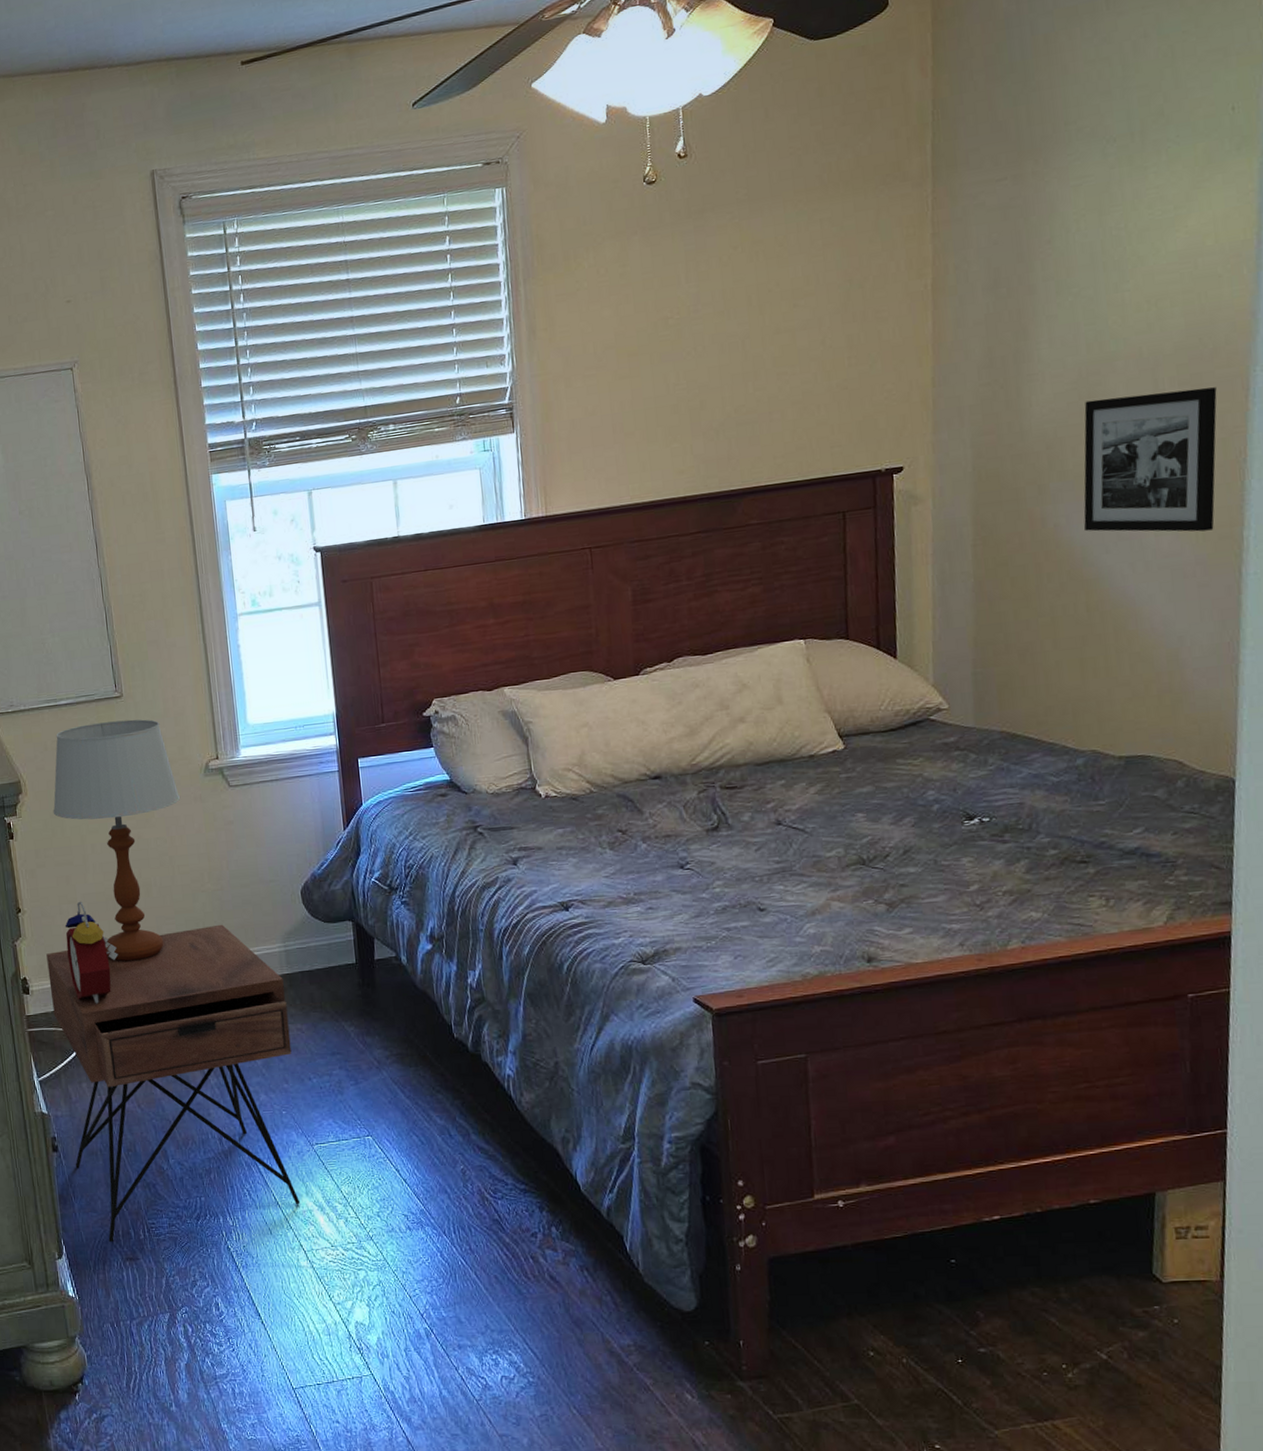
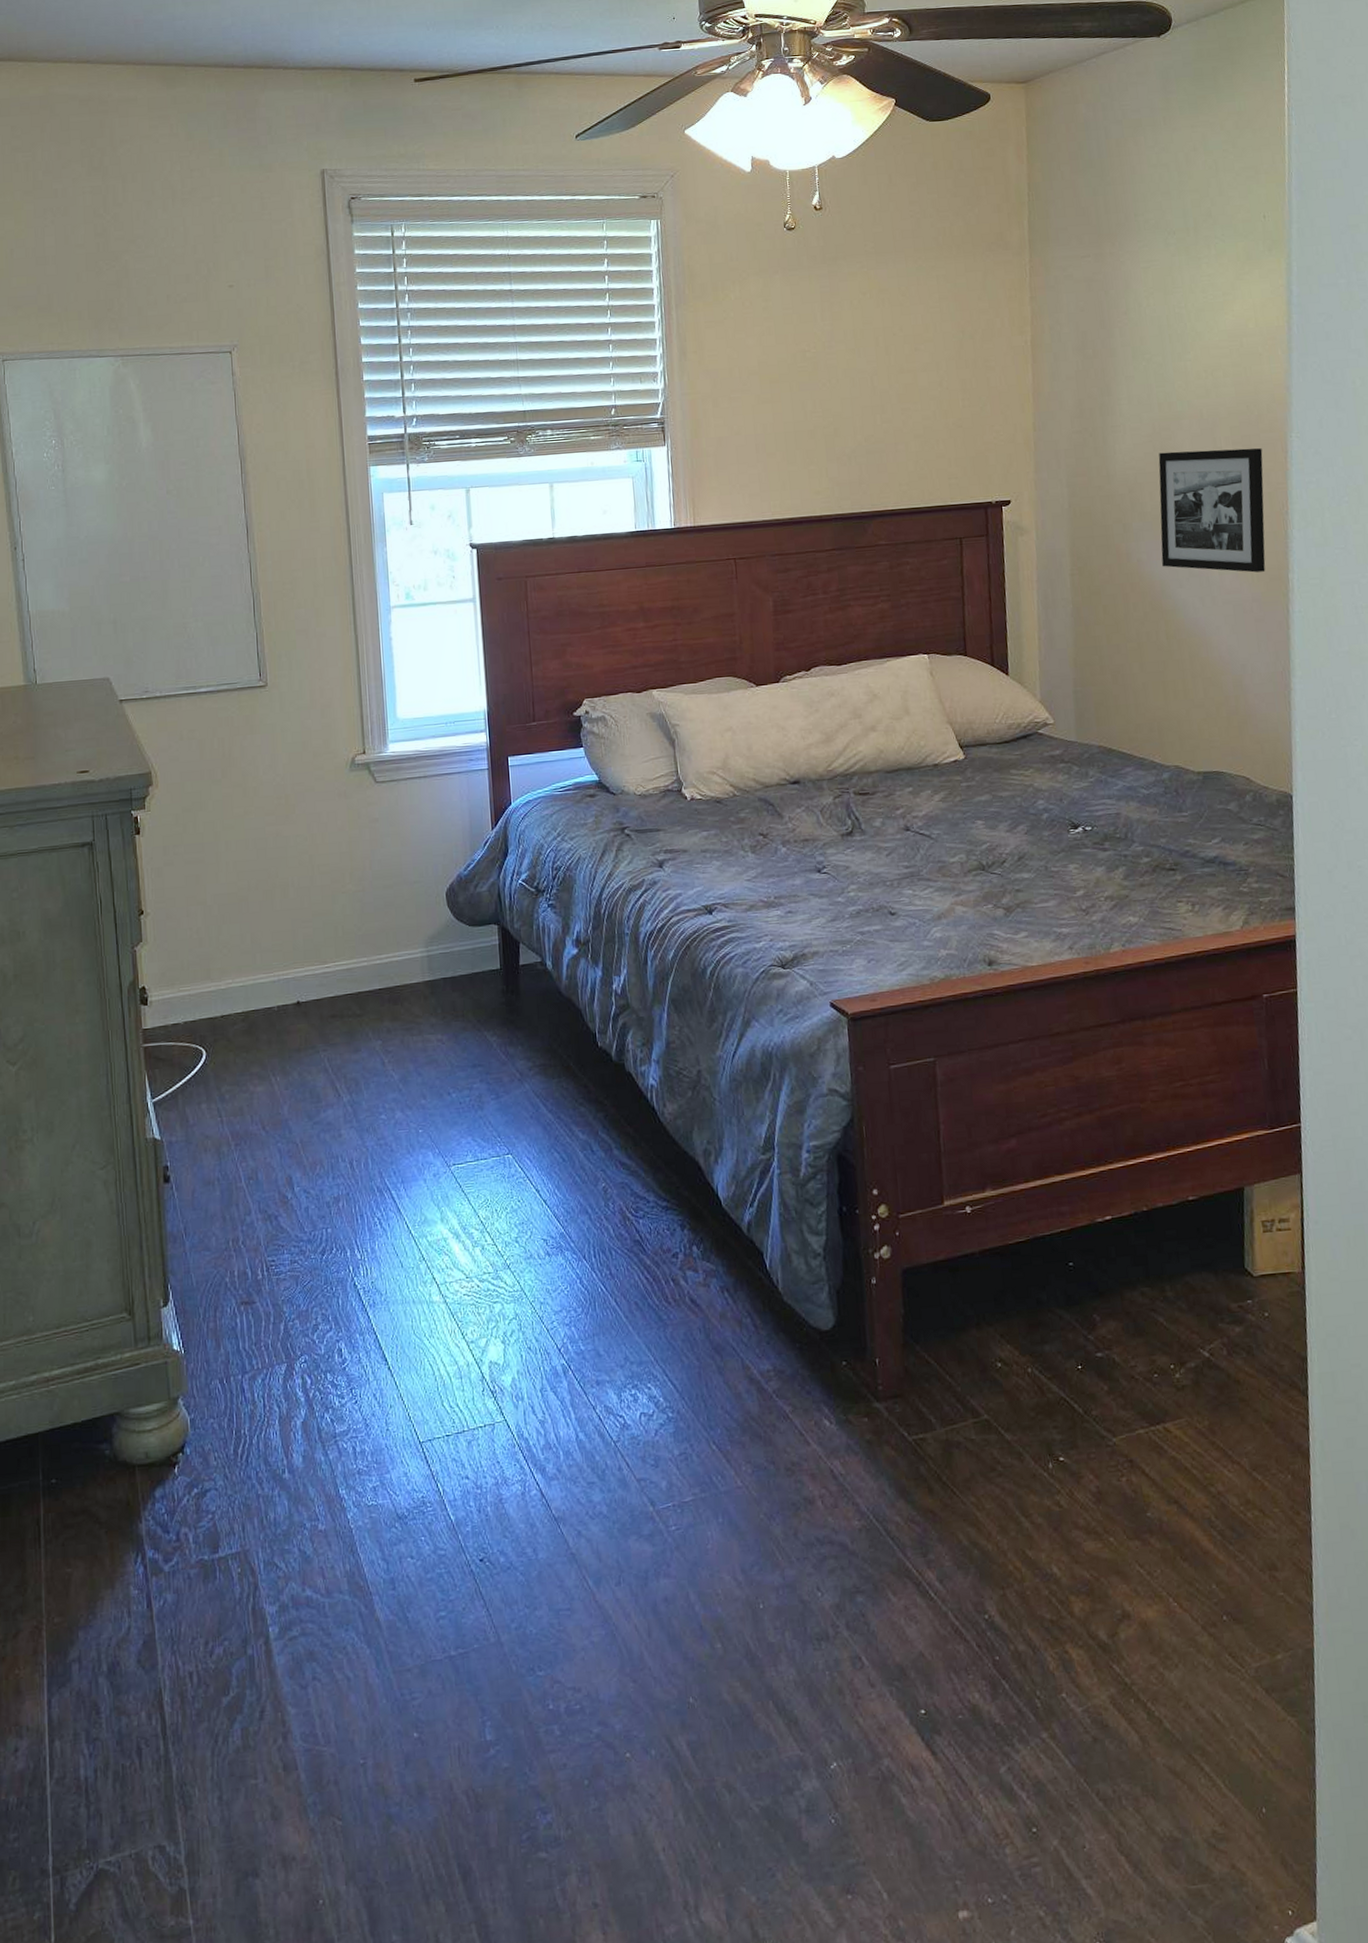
nightstand: present [46,924,301,1242] -> none [169,927,435,1284]
table lamp: present [53,719,181,962] -> none [185,710,324,969]
alarm clock: present [64,901,119,1004] -> none [191,902,249,1015]

